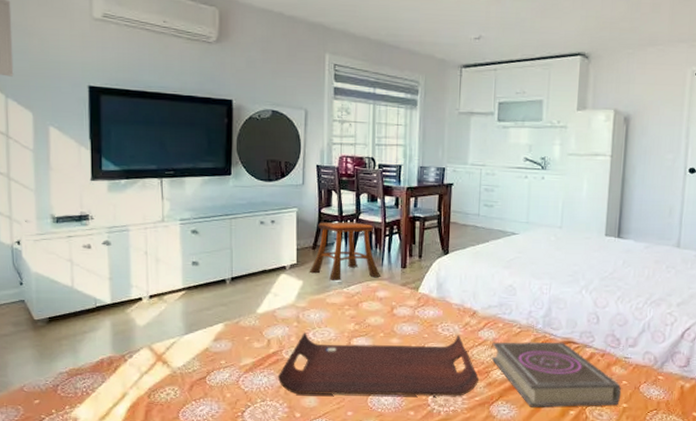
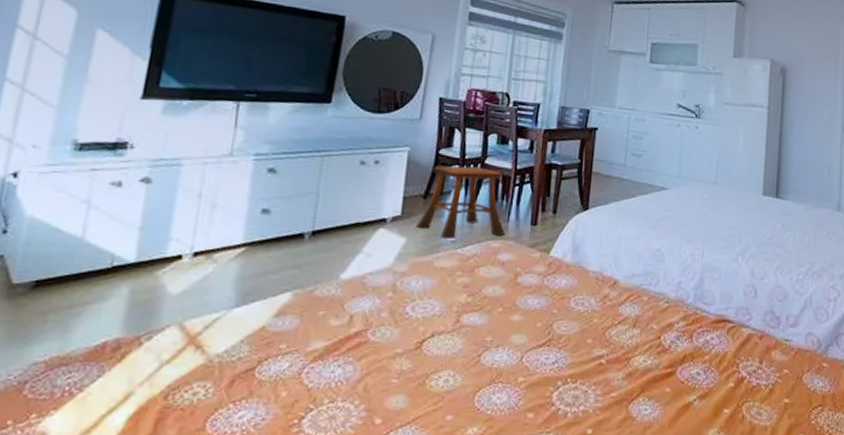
serving tray: present [277,331,480,396] -> none [356,304,618,392]
book: present [491,341,622,407] -> none [633,319,783,405]

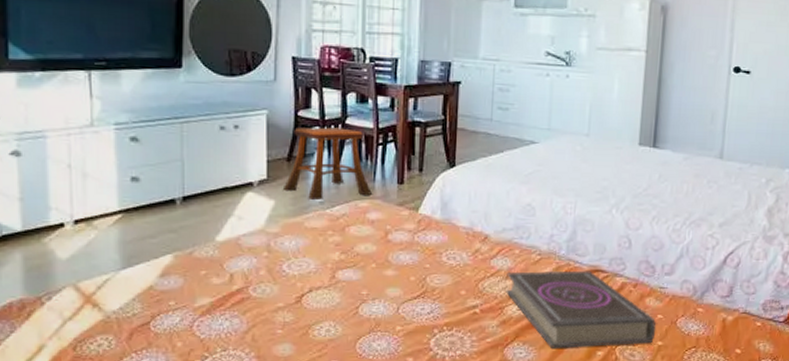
book: none [633,319,783,405] -> present [506,270,656,348]

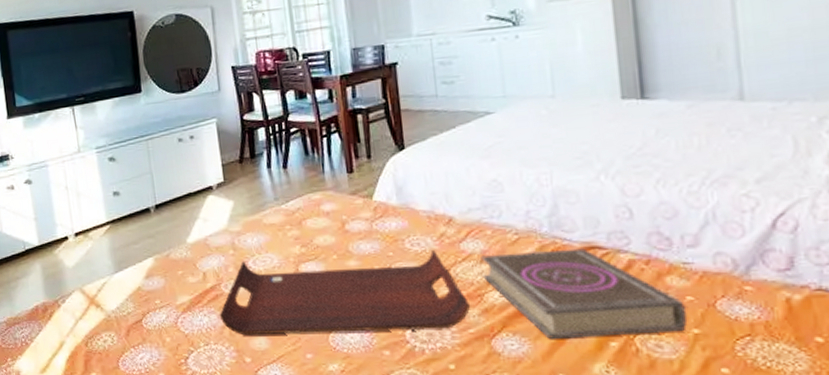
serving tray: none [242,263,492,341] -> present [219,250,471,336]
stool: present [282,127,372,201] -> none [238,125,323,198]

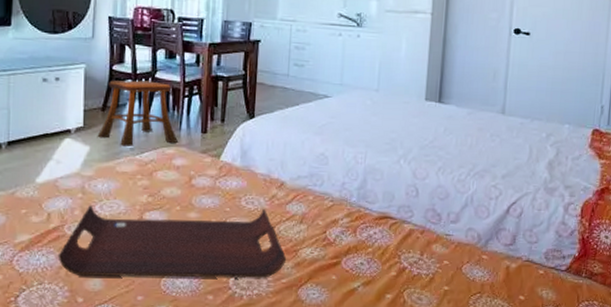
stool: none [238,125,323,198] -> present [97,80,178,148]
book: present [481,248,688,339] -> none [300,216,443,290]

